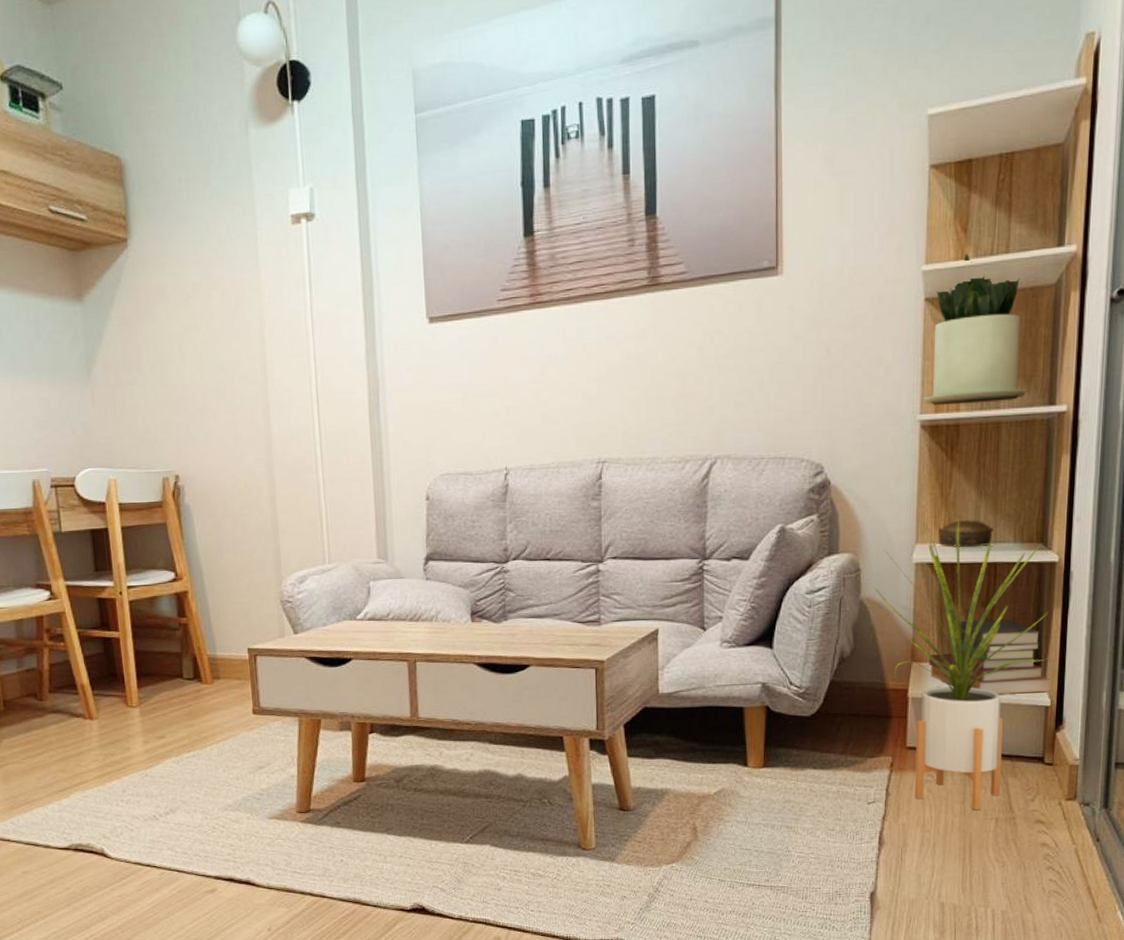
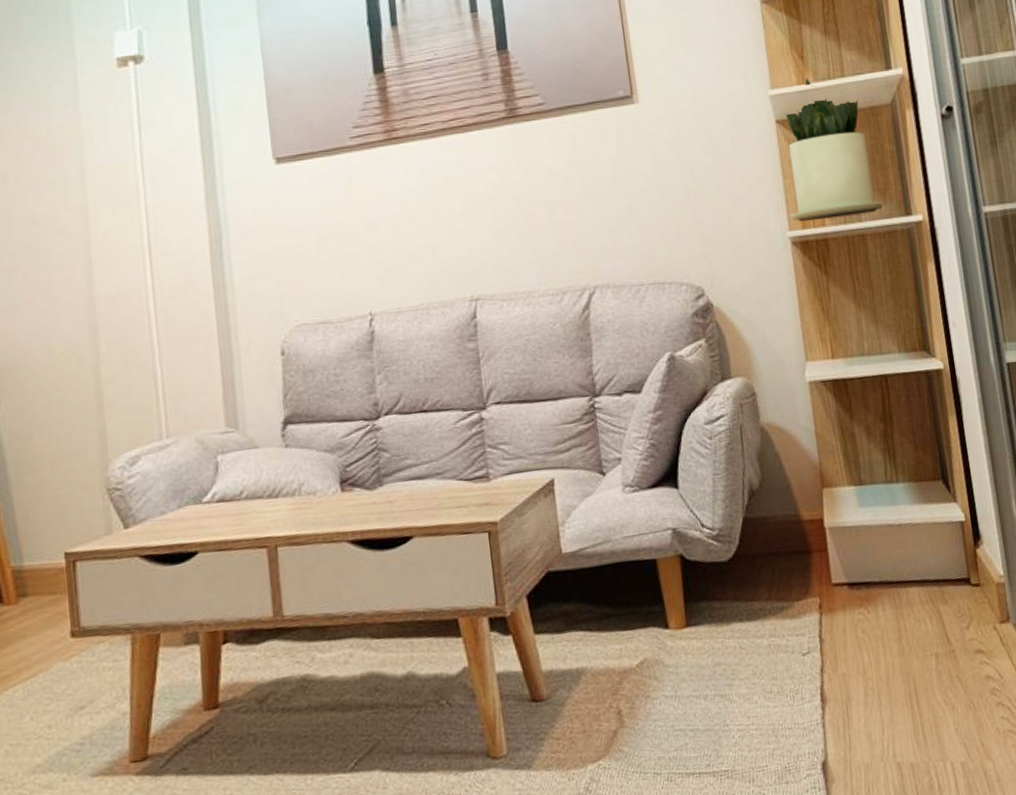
house plant: present [875,519,1048,811] -> none [773,331,953,648]
books: present [929,619,1051,695] -> none [839,432,962,515]
decorative box: present [938,519,994,548] -> none [825,332,878,363]

